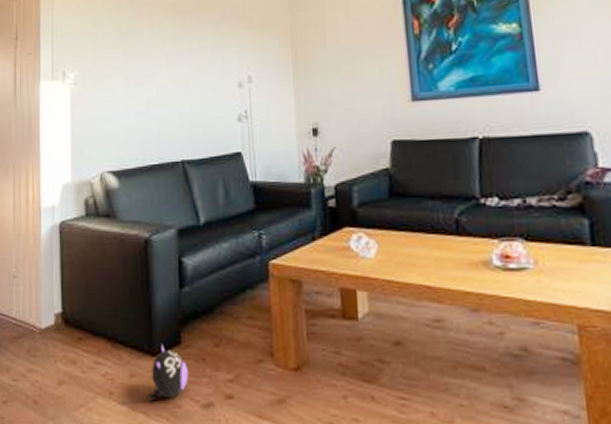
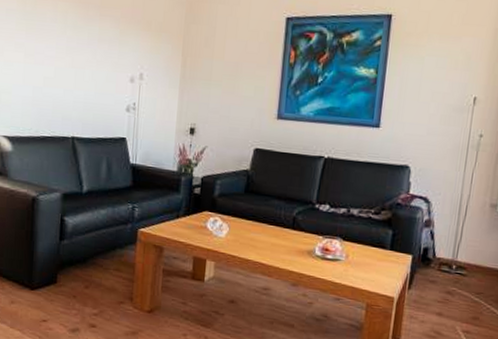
plush toy: present [147,343,188,402] -> none [24,280,61,323]

